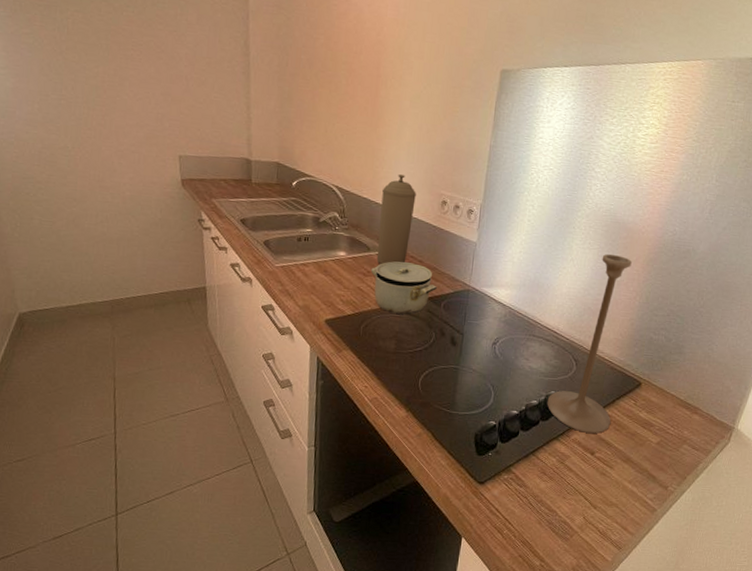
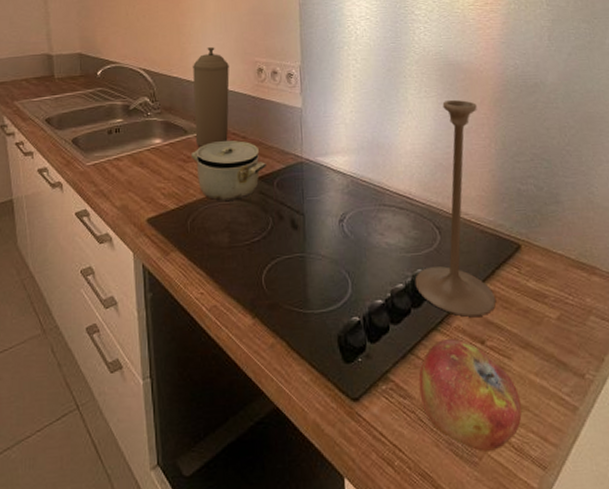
fruit: none [533,447,613,532] -> present [418,339,522,452]

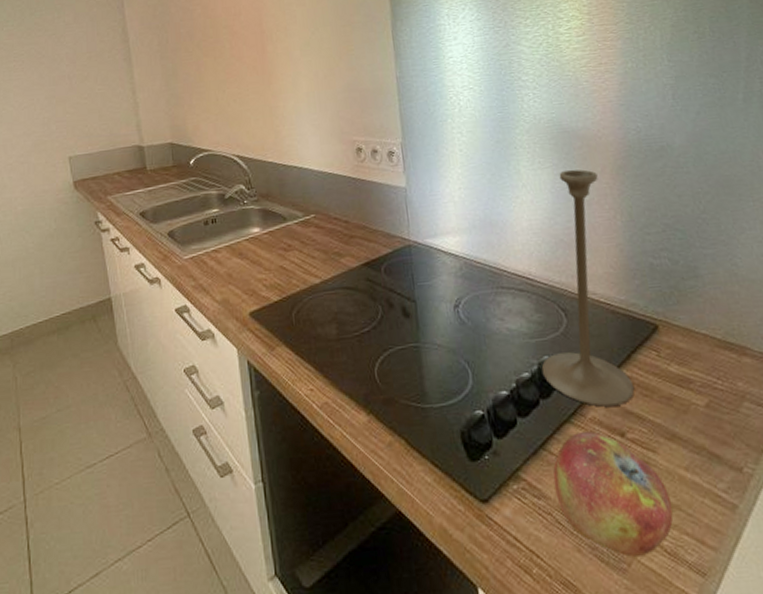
saucepan: present [192,140,266,201] -> none [292,225,372,291]
canister: present [193,47,230,148] -> none [288,128,330,235]

